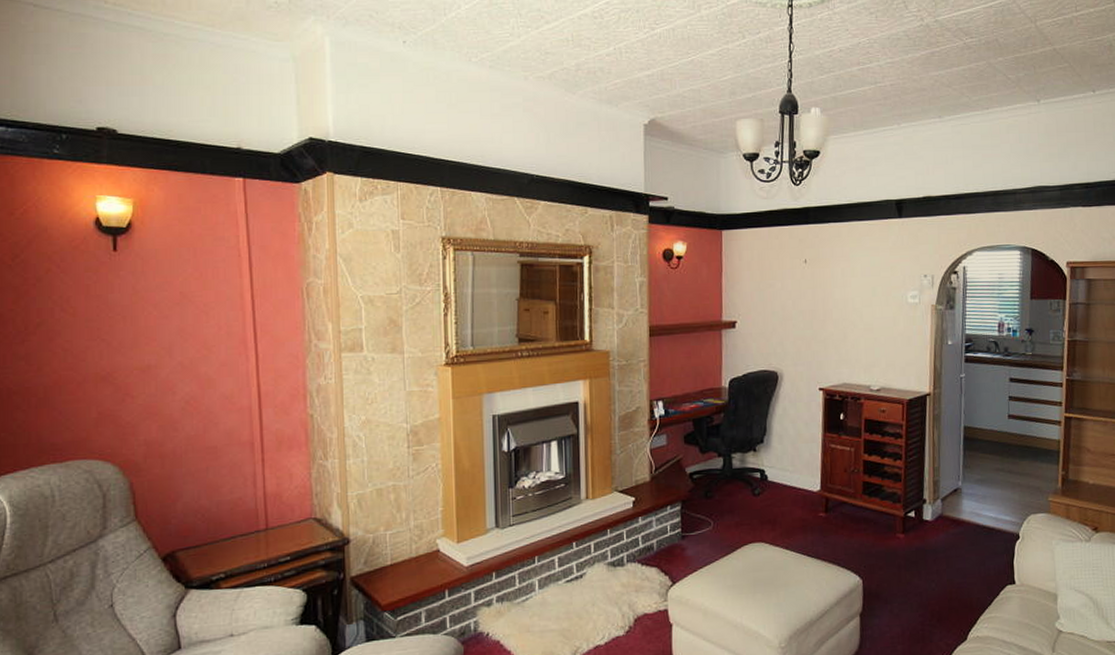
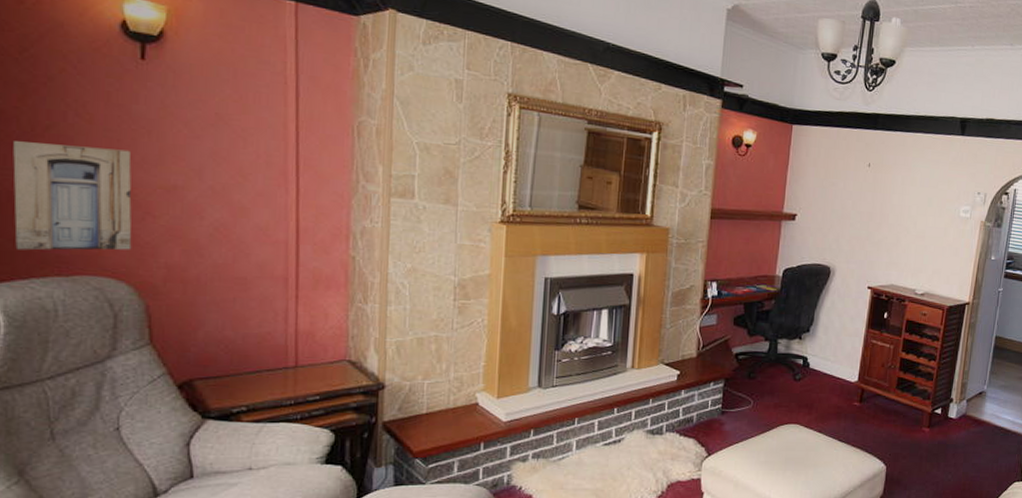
wall art: none [11,337,115,442] -> present [13,141,132,251]

